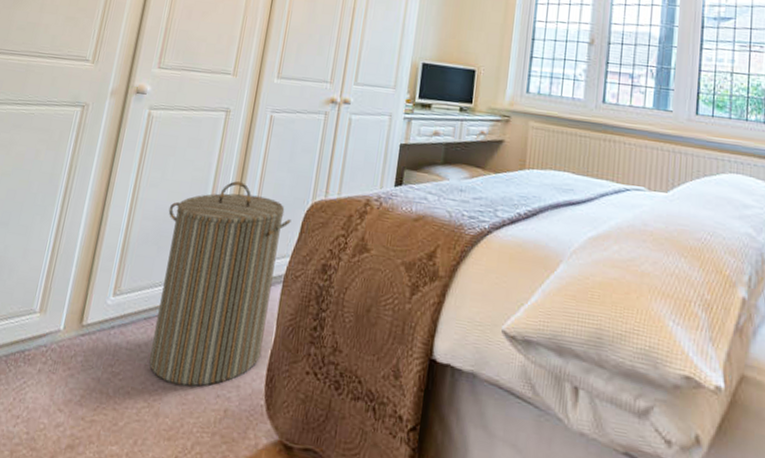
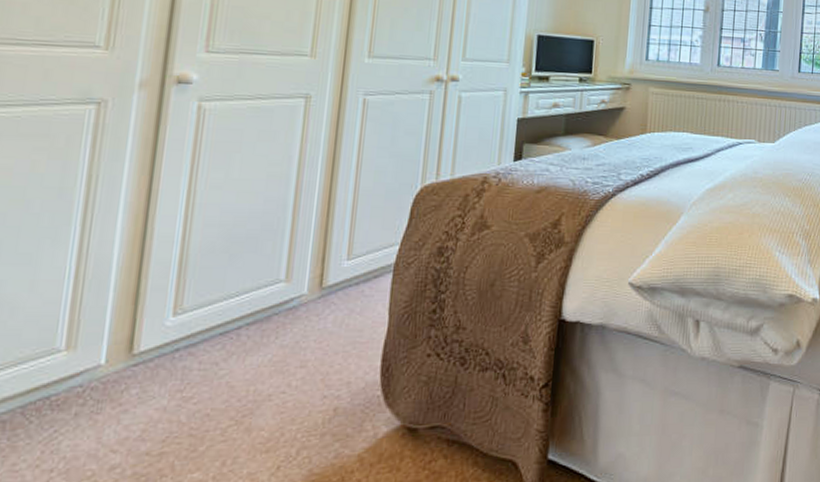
laundry hamper: present [149,181,291,387] -> none [232,173,398,395]

